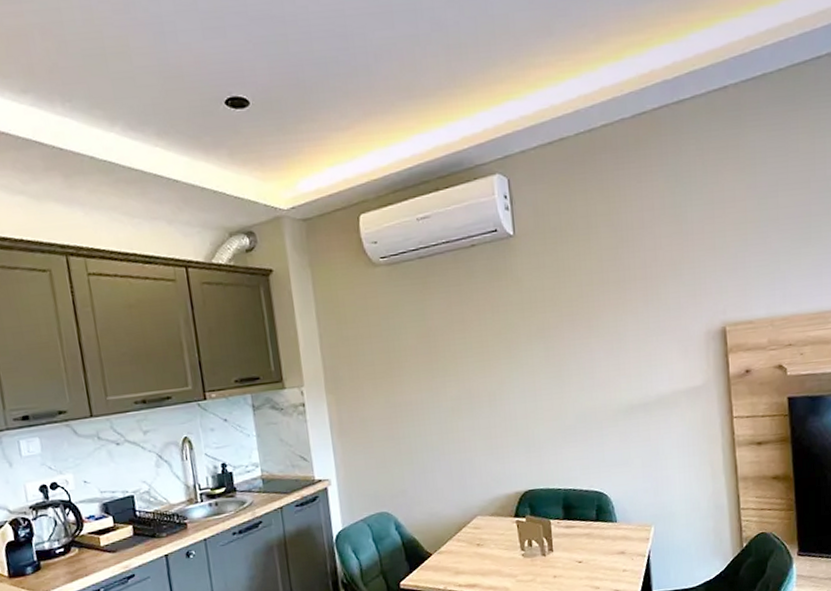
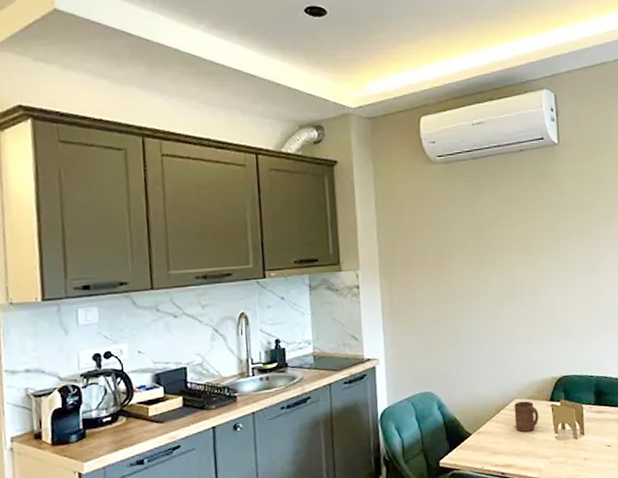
cup: none [476,518,504,550] -> present [514,401,539,432]

